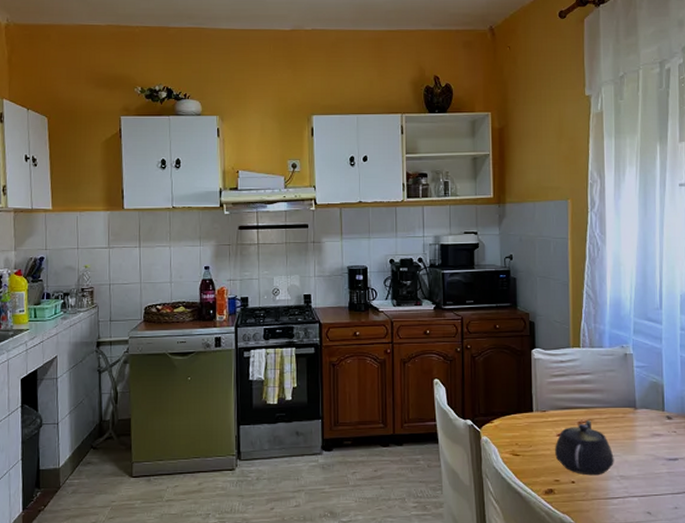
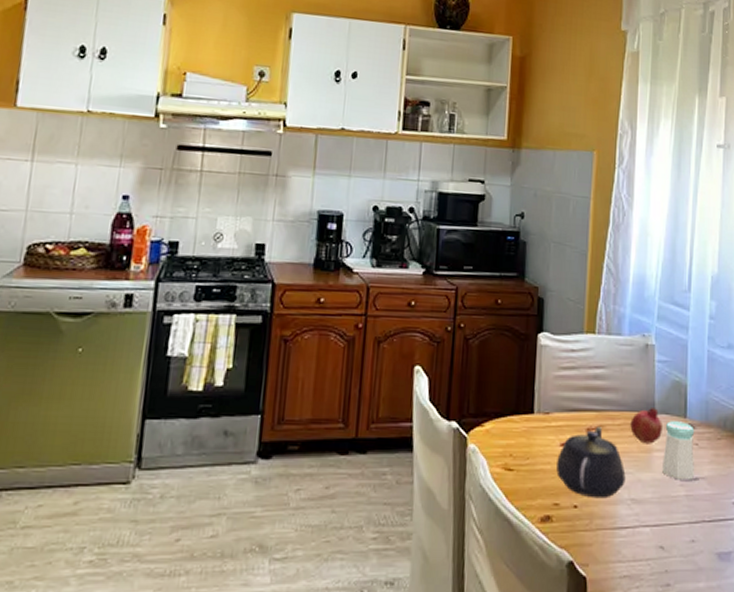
fruit: none [615,404,644,433] -> present [630,408,662,444]
salt shaker: none [645,414,674,460] -> present [662,421,695,480]

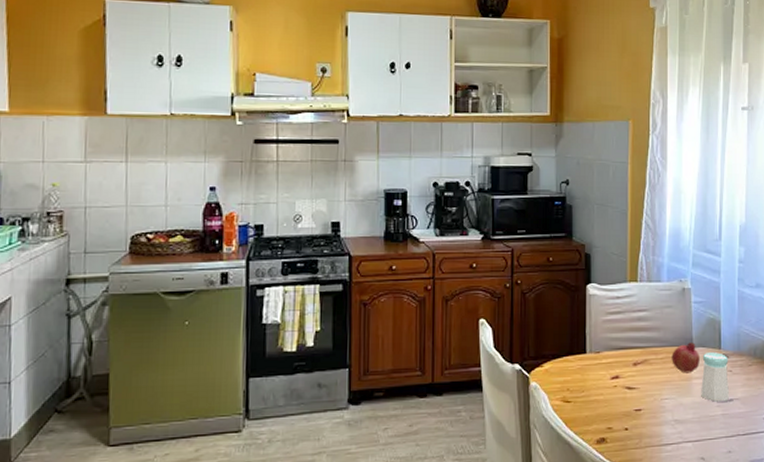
teapot: present [556,427,626,499] -> none [609,361,669,422]

